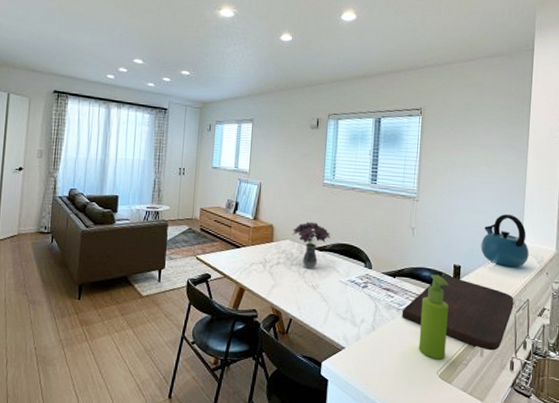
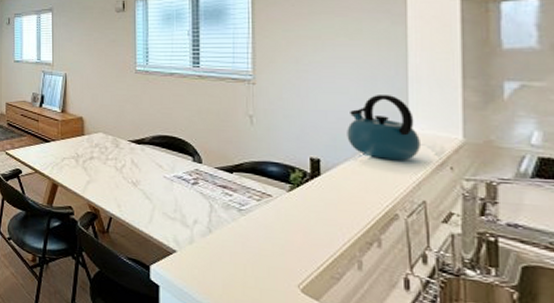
flower arrangement: present [293,221,331,270] -> none [105,112,150,165]
cutting board: present [401,274,514,351] -> none [244,169,403,264]
soap dispenser: present [418,274,449,360] -> none [269,169,308,271]

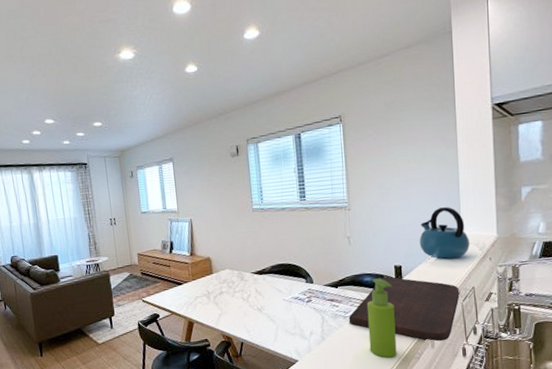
cutting board: none [244,169,403,264] -> present [348,276,460,342]
soap dispenser: none [269,169,308,271] -> present [366,278,397,358]

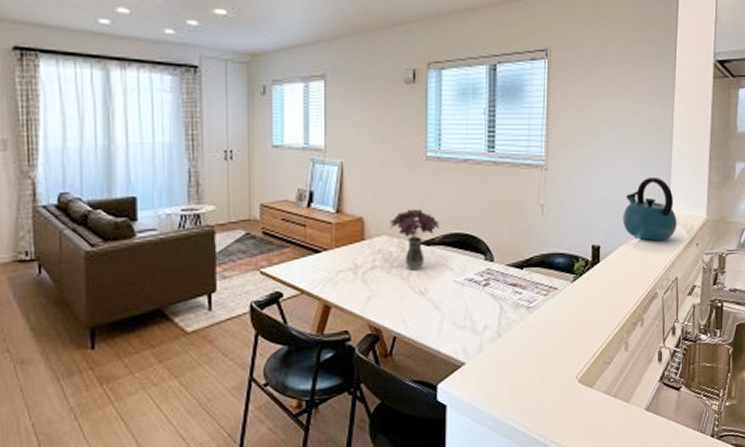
flower arrangement: none [230,248,269,294] -> present [390,209,440,272]
cutting board: present [348,276,460,342] -> none [532,258,661,343]
soap dispenser: present [366,278,397,358] -> none [554,260,587,362]

